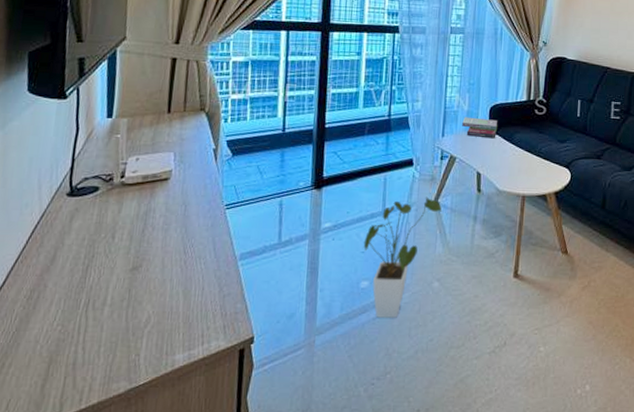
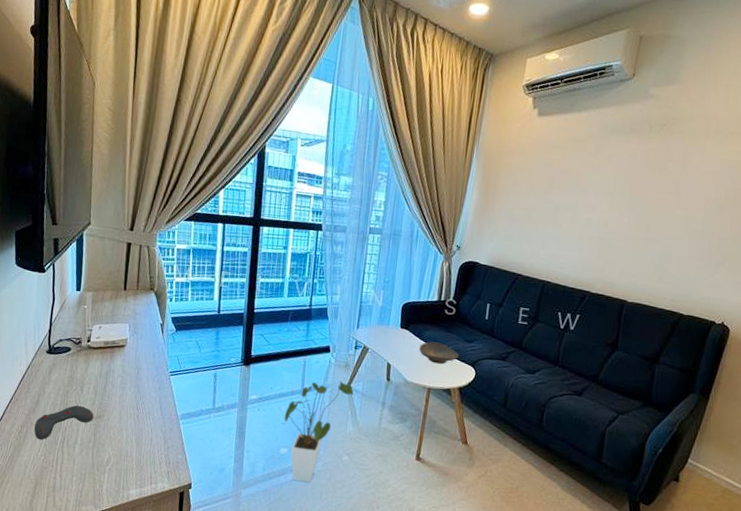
game controller: none [48,256,129,306] -> present [34,405,94,440]
books: present [462,117,498,139] -> none [376,311,409,334]
decorative bowl: none [510,145,553,169] -> present [419,341,459,364]

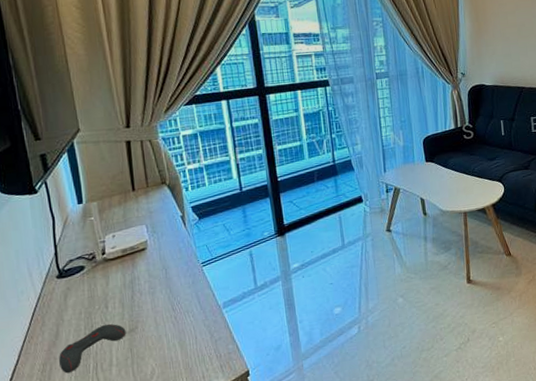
house plant: present [283,381,354,483] -> none [330,227,396,337]
decorative bowl: present [419,341,459,364] -> none [447,167,486,188]

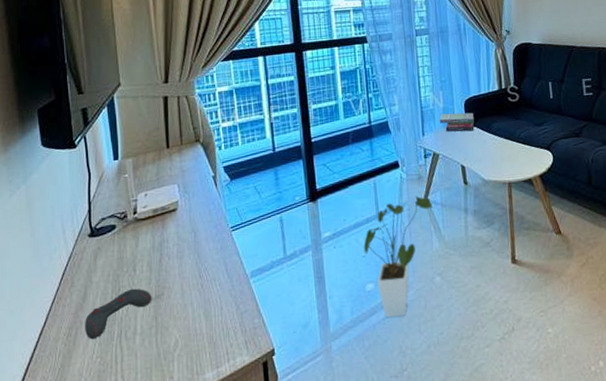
house plant: none [330,227,396,337] -> present [363,195,434,318]
books: none [400,149,433,168] -> present [440,112,475,132]

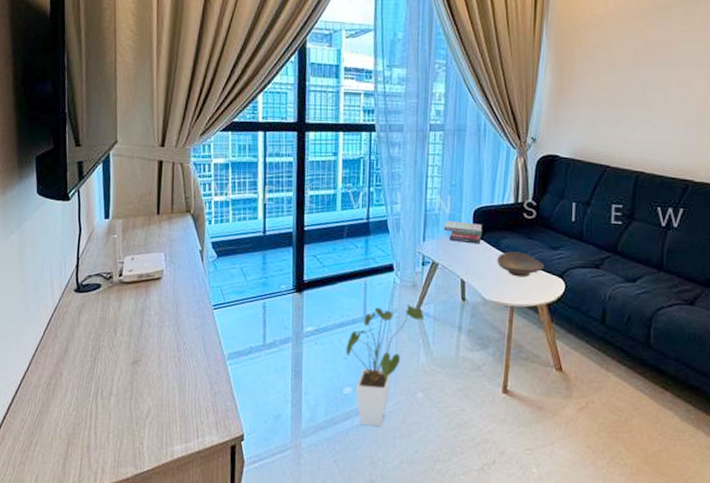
game controller: present [85,288,152,340] -> none [64,349,130,393]
decorative bowl: none [490,132,533,155] -> present [497,251,545,277]

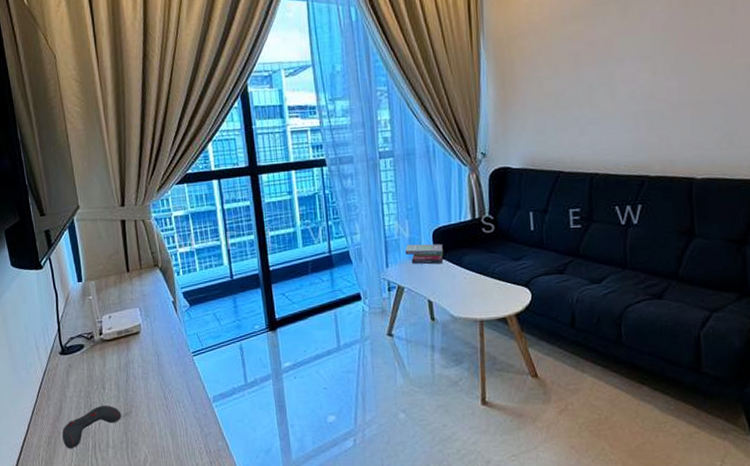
game controller: none [64,349,130,393] -> present [62,405,122,449]
house plant: present [345,304,425,427] -> none [324,329,398,450]
decorative bowl: present [497,251,545,277] -> none [461,267,509,291]

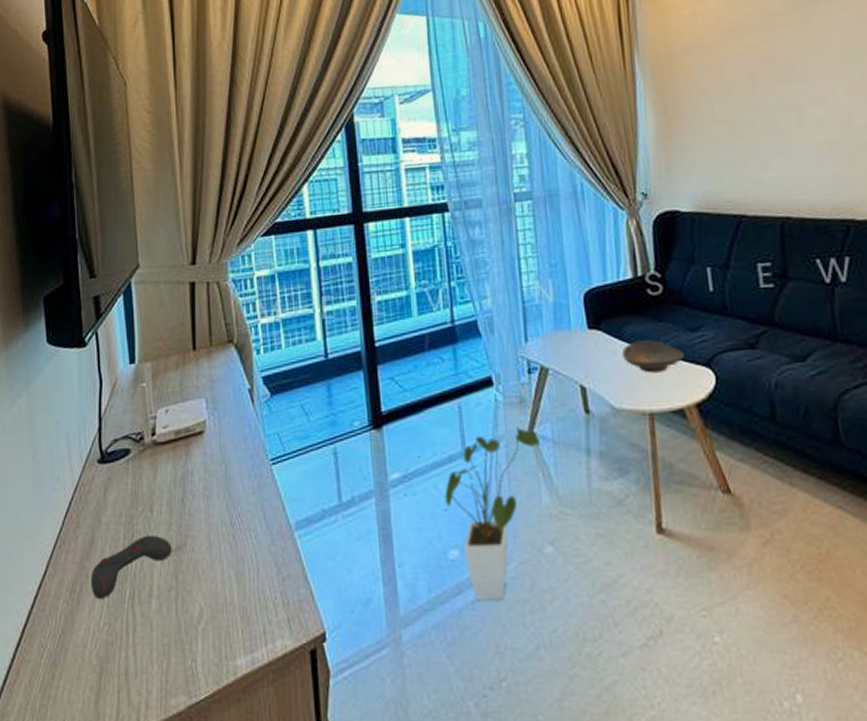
house plant: none [324,329,398,450] -> present [444,426,542,601]
books: present [405,243,444,265] -> none [549,310,599,337]
decorative bowl: none [461,267,509,291] -> present [622,340,685,373]

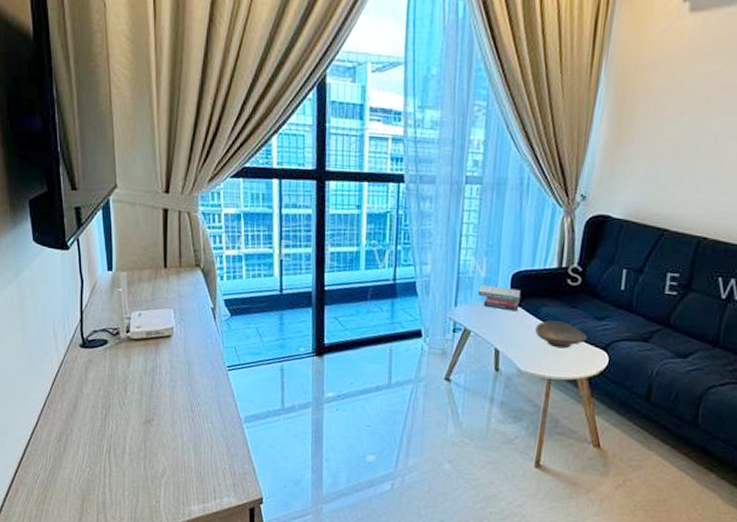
game controller: present [91,534,172,600] -> none [75,408,142,450]
house plant: present [444,426,542,601] -> none [368,372,455,496]
books: none [549,310,599,337] -> present [478,284,521,312]

